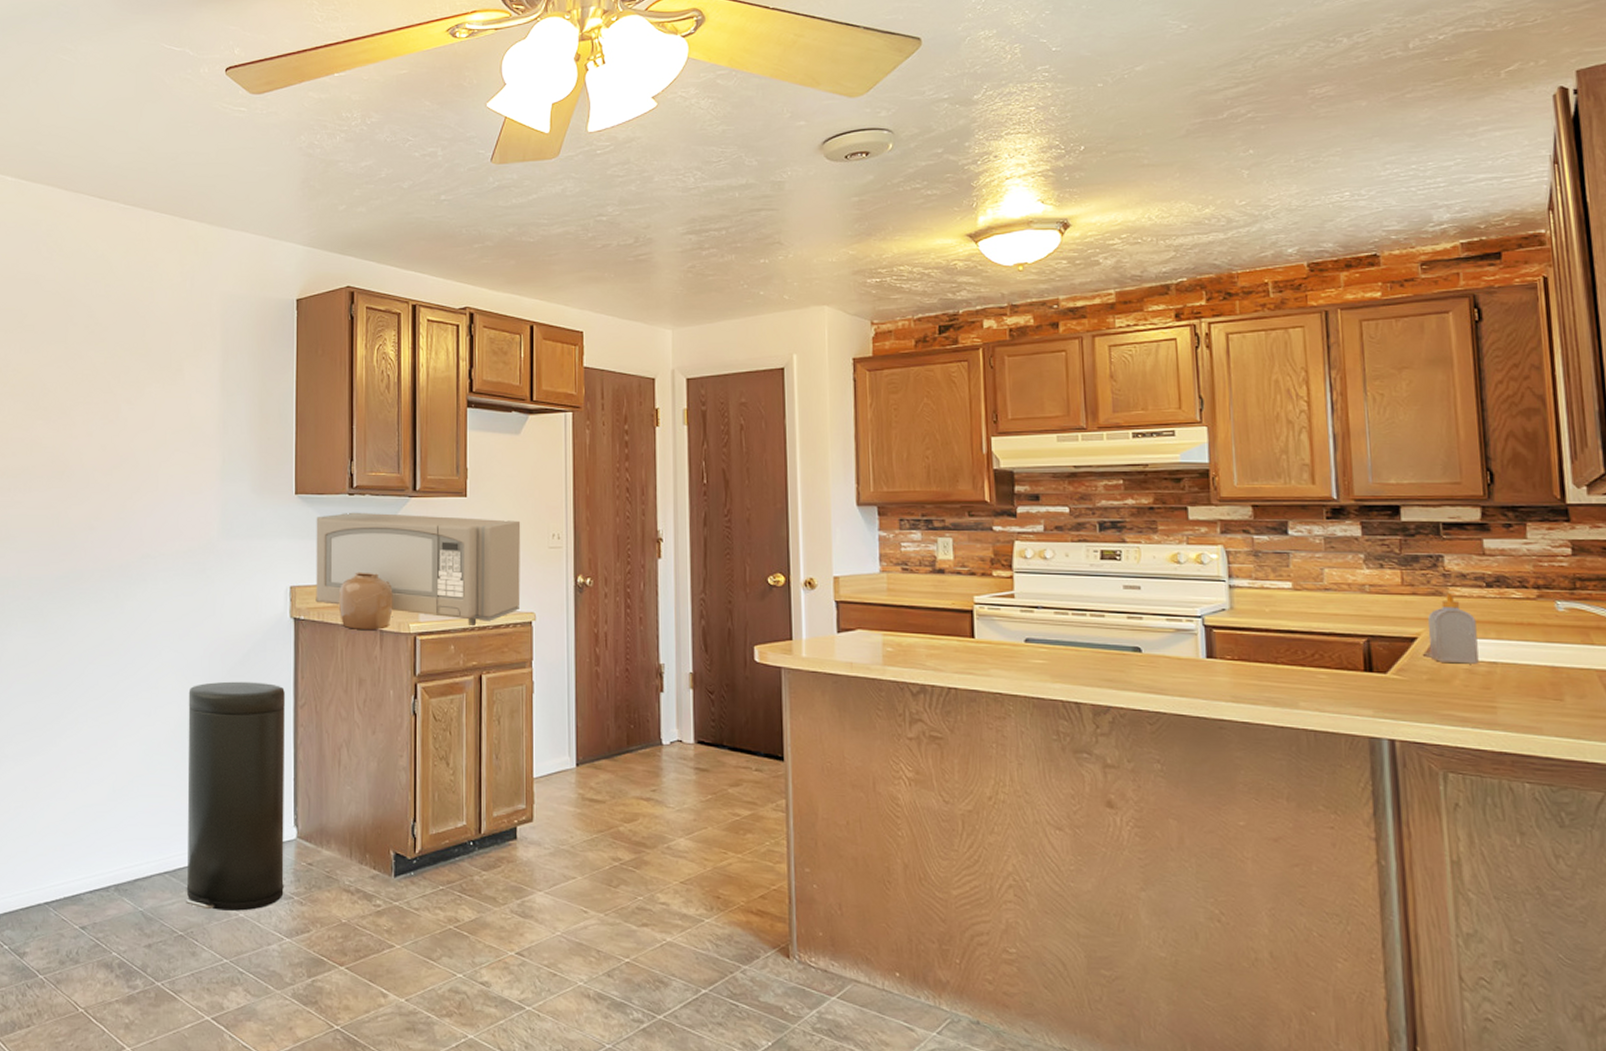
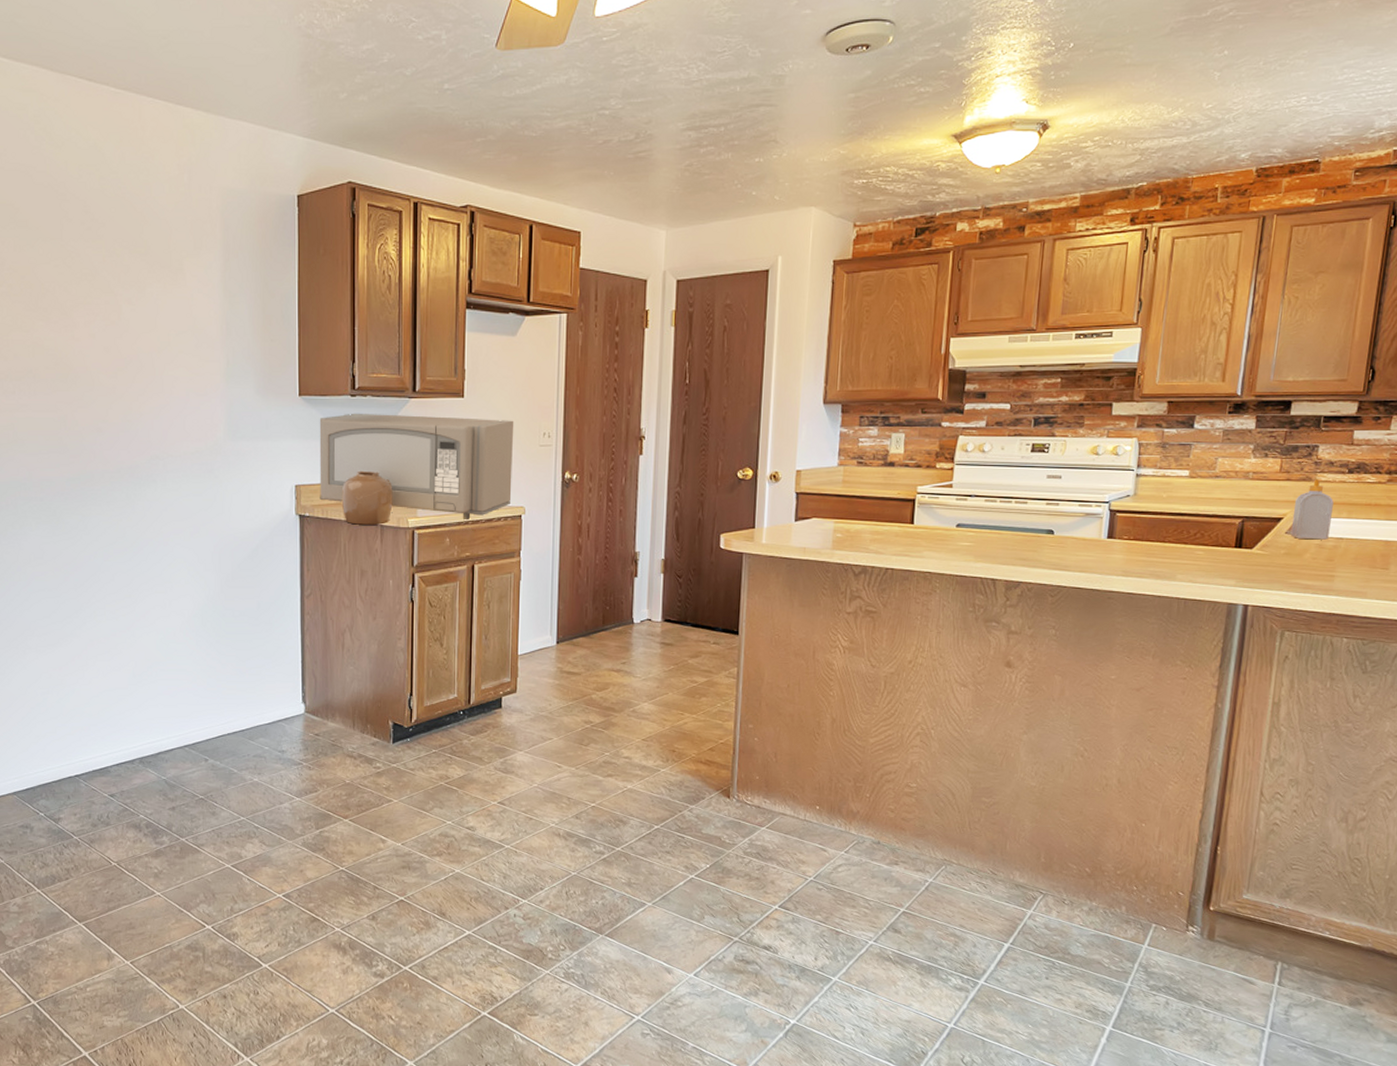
pedal bin: present [186,681,285,911] -> none [201,575,294,776]

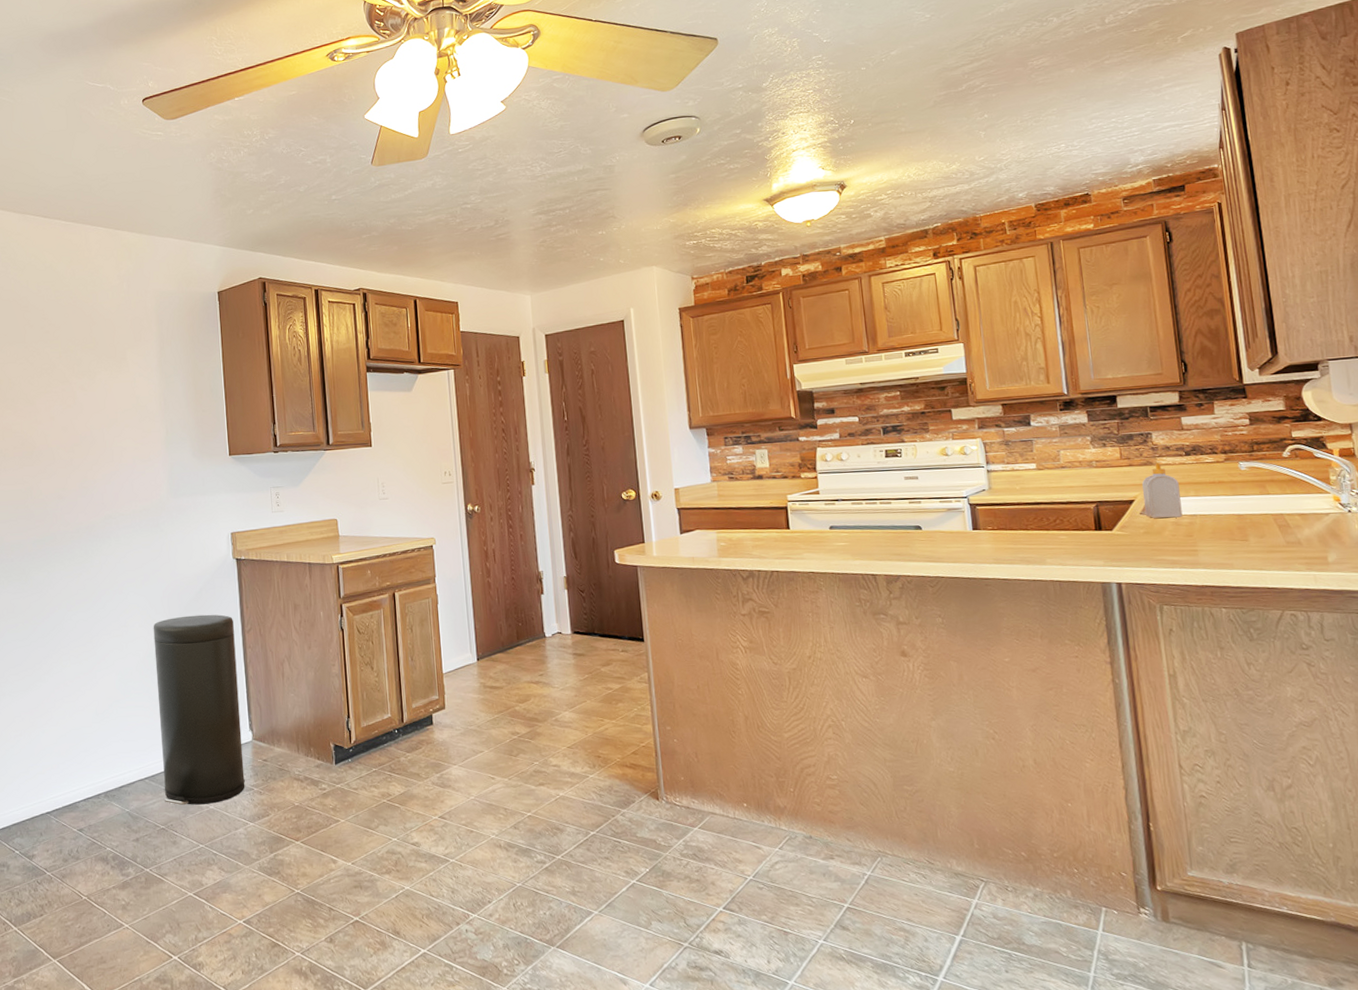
pedal bin: none [201,575,294,776] -> present [153,614,245,806]
microwave: present [319,414,514,519] -> none [248,463,422,553]
decorative jar: present [341,470,394,525] -> none [271,516,319,564]

